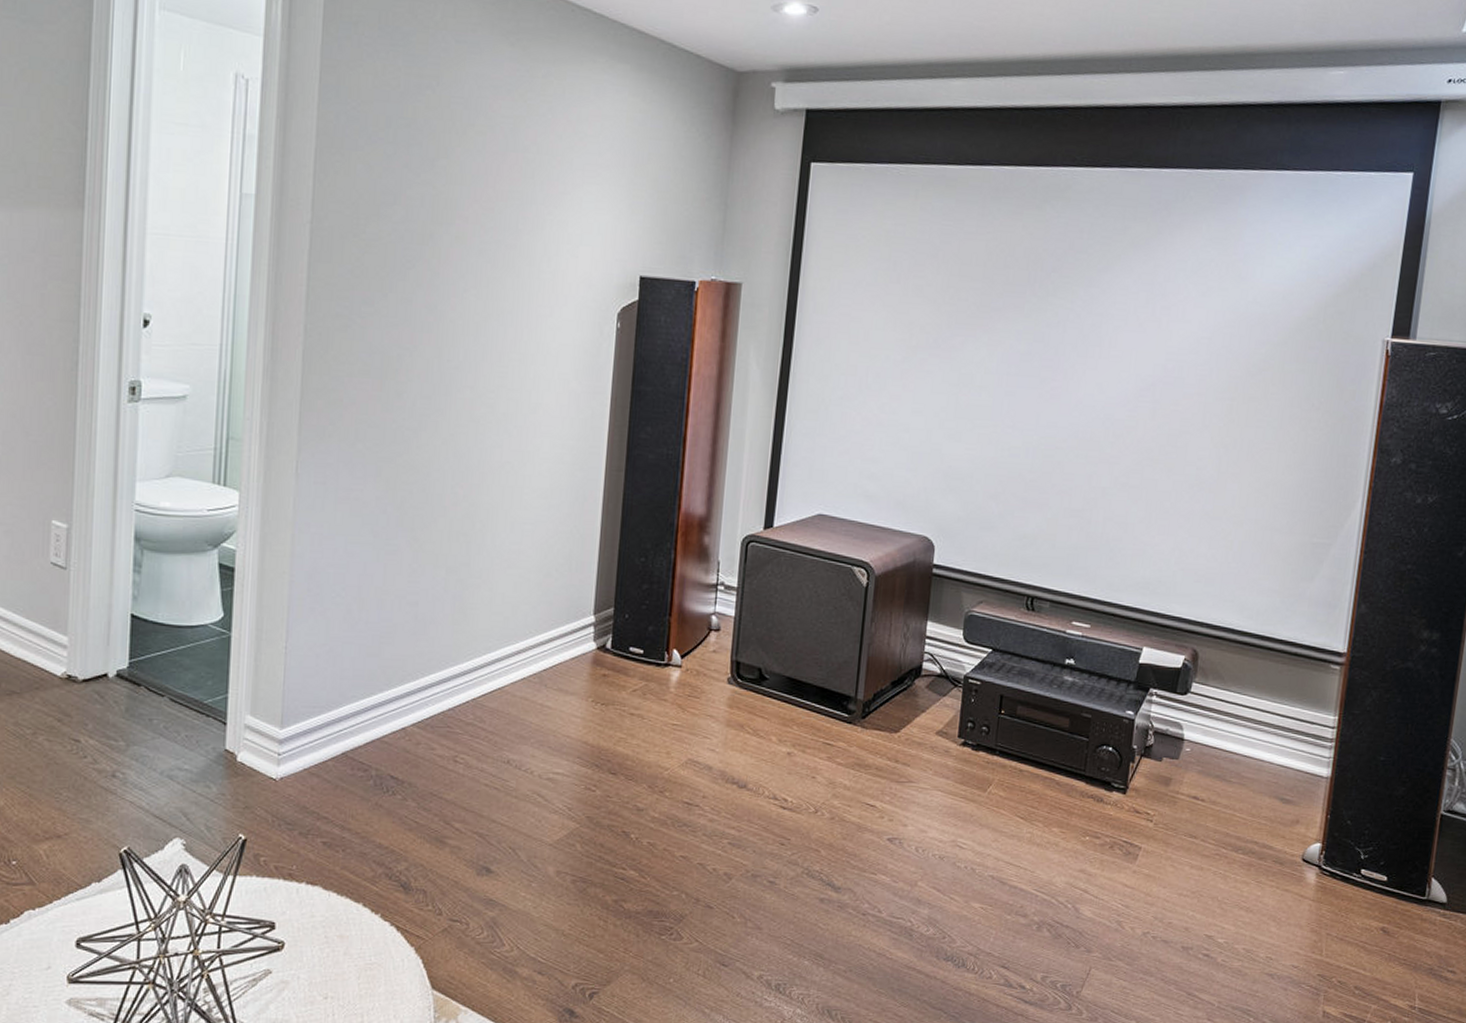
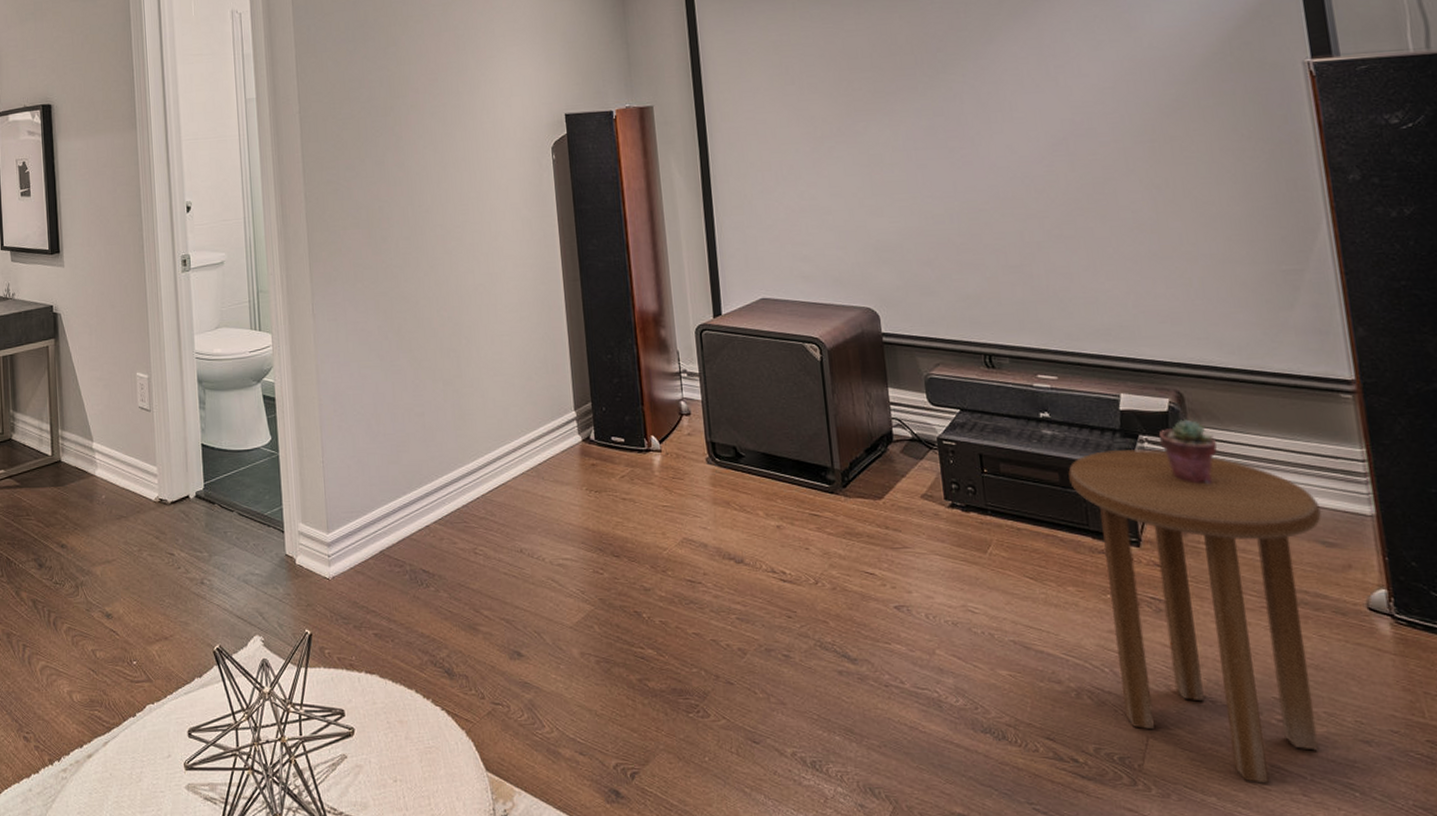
side table: none [1076,700,1288,1010] -> present [1068,449,1322,784]
potted succulent: none [1166,677,1216,739] -> present [1158,419,1217,484]

